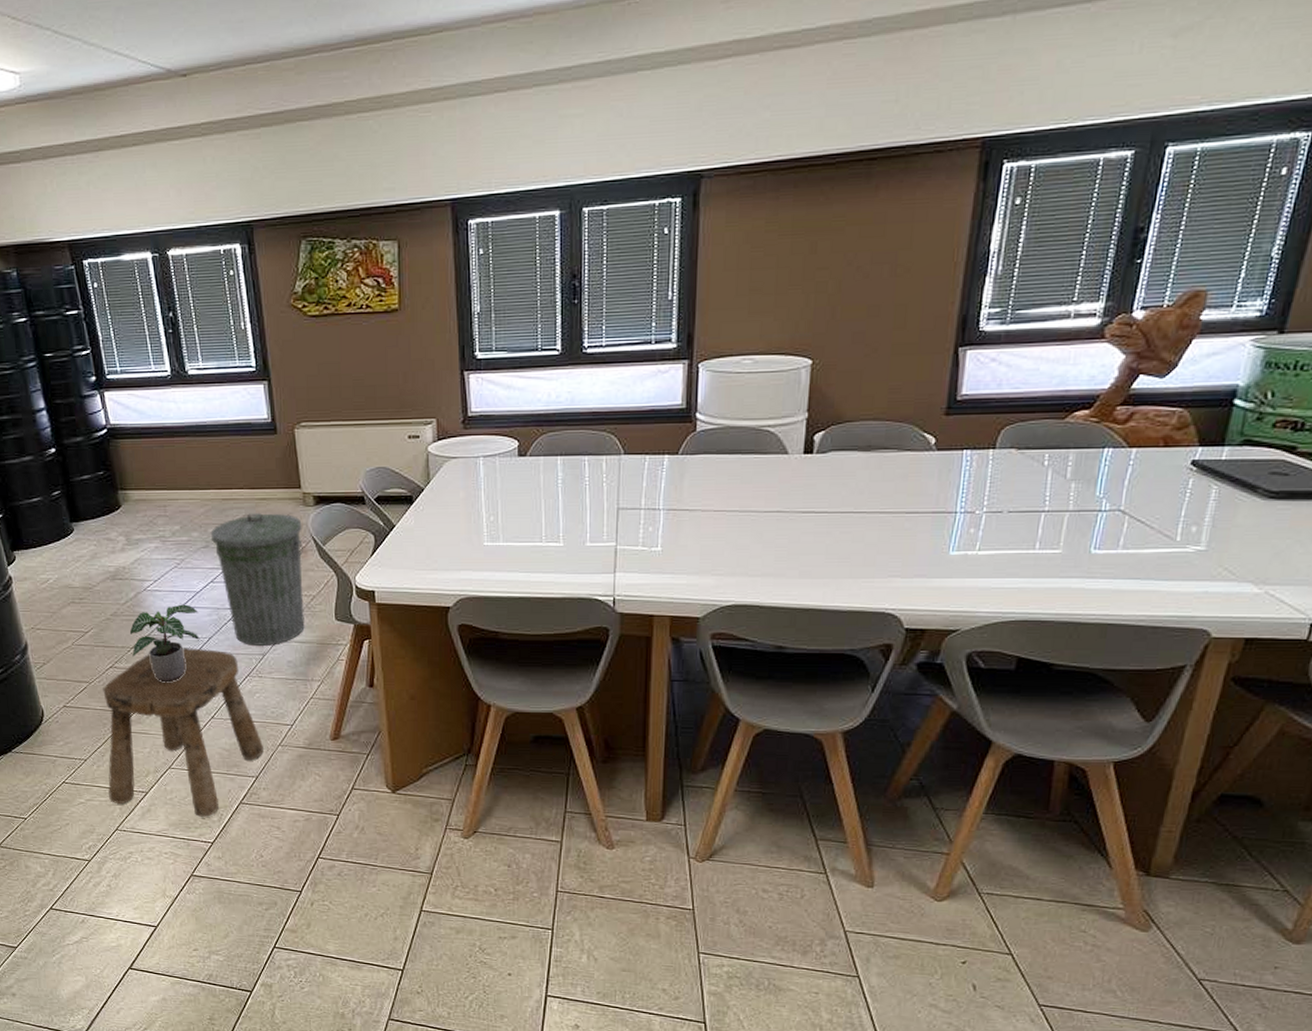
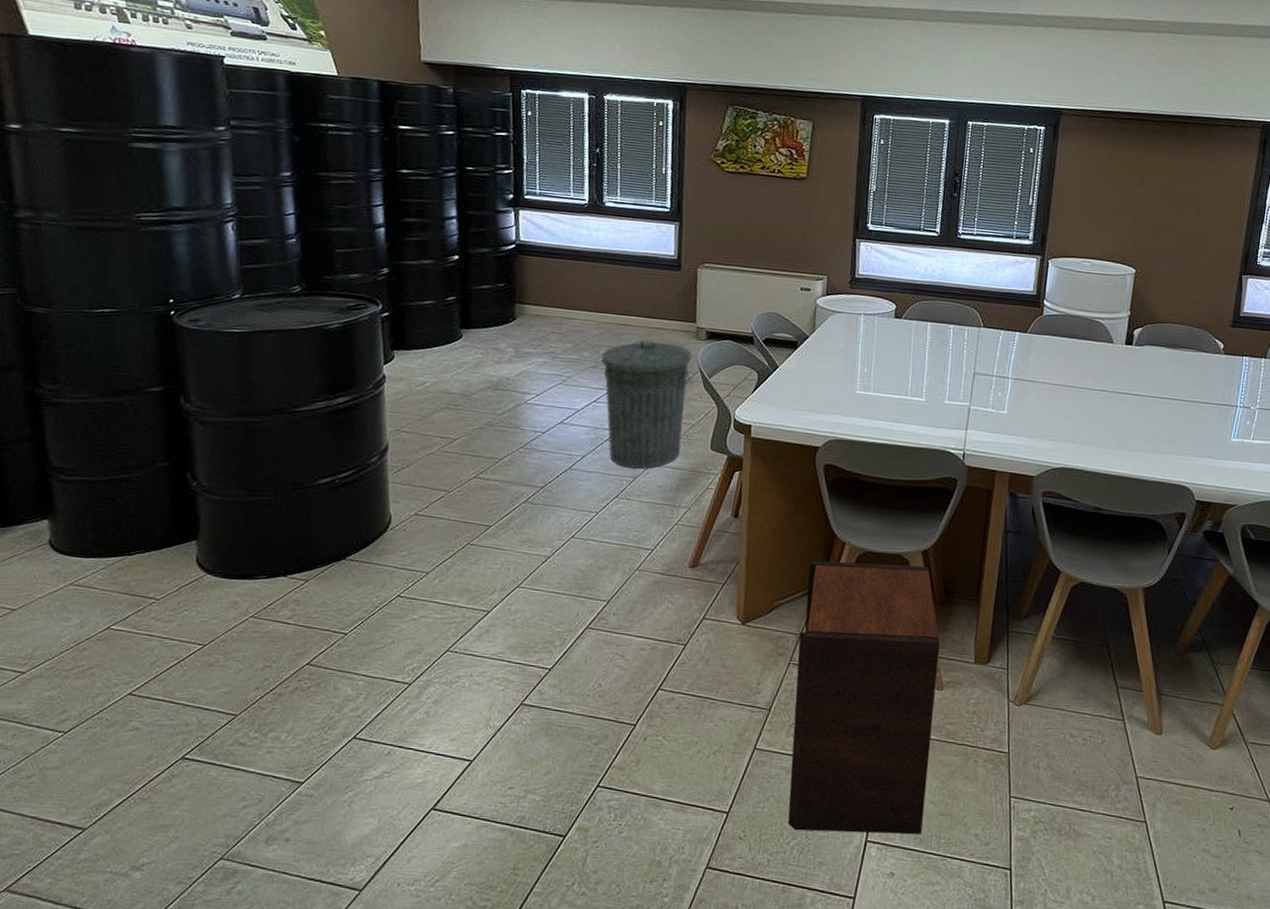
stool: present [103,648,265,817] -> none [445,464,621,641]
potted plant: present [129,604,199,683] -> none [500,420,577,498]
speaker: none [453,723,606,989] -> present [787,560,941,834]

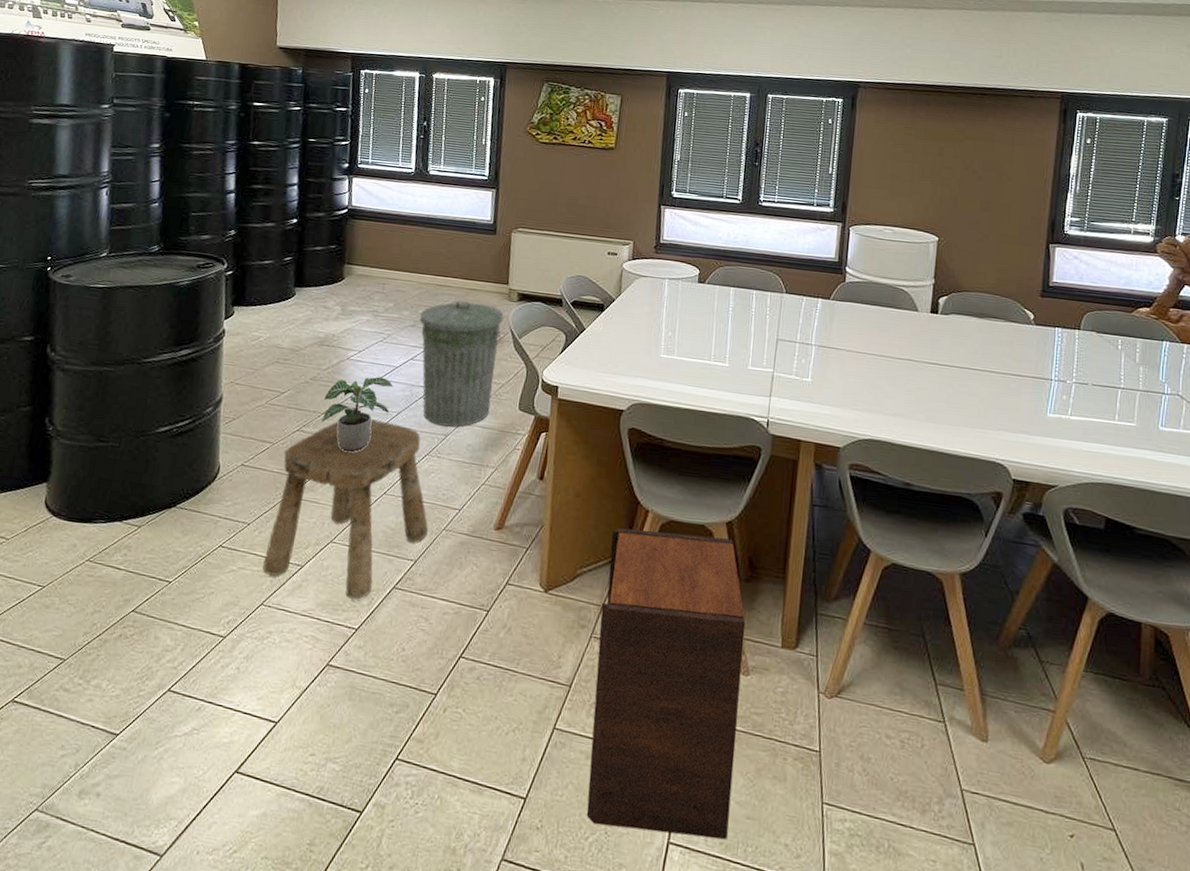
stool: none [445,464,621,641] -> present [262,419,429,600]
potted plant: none [500,420,577,498] -> present [321,376,394,453]

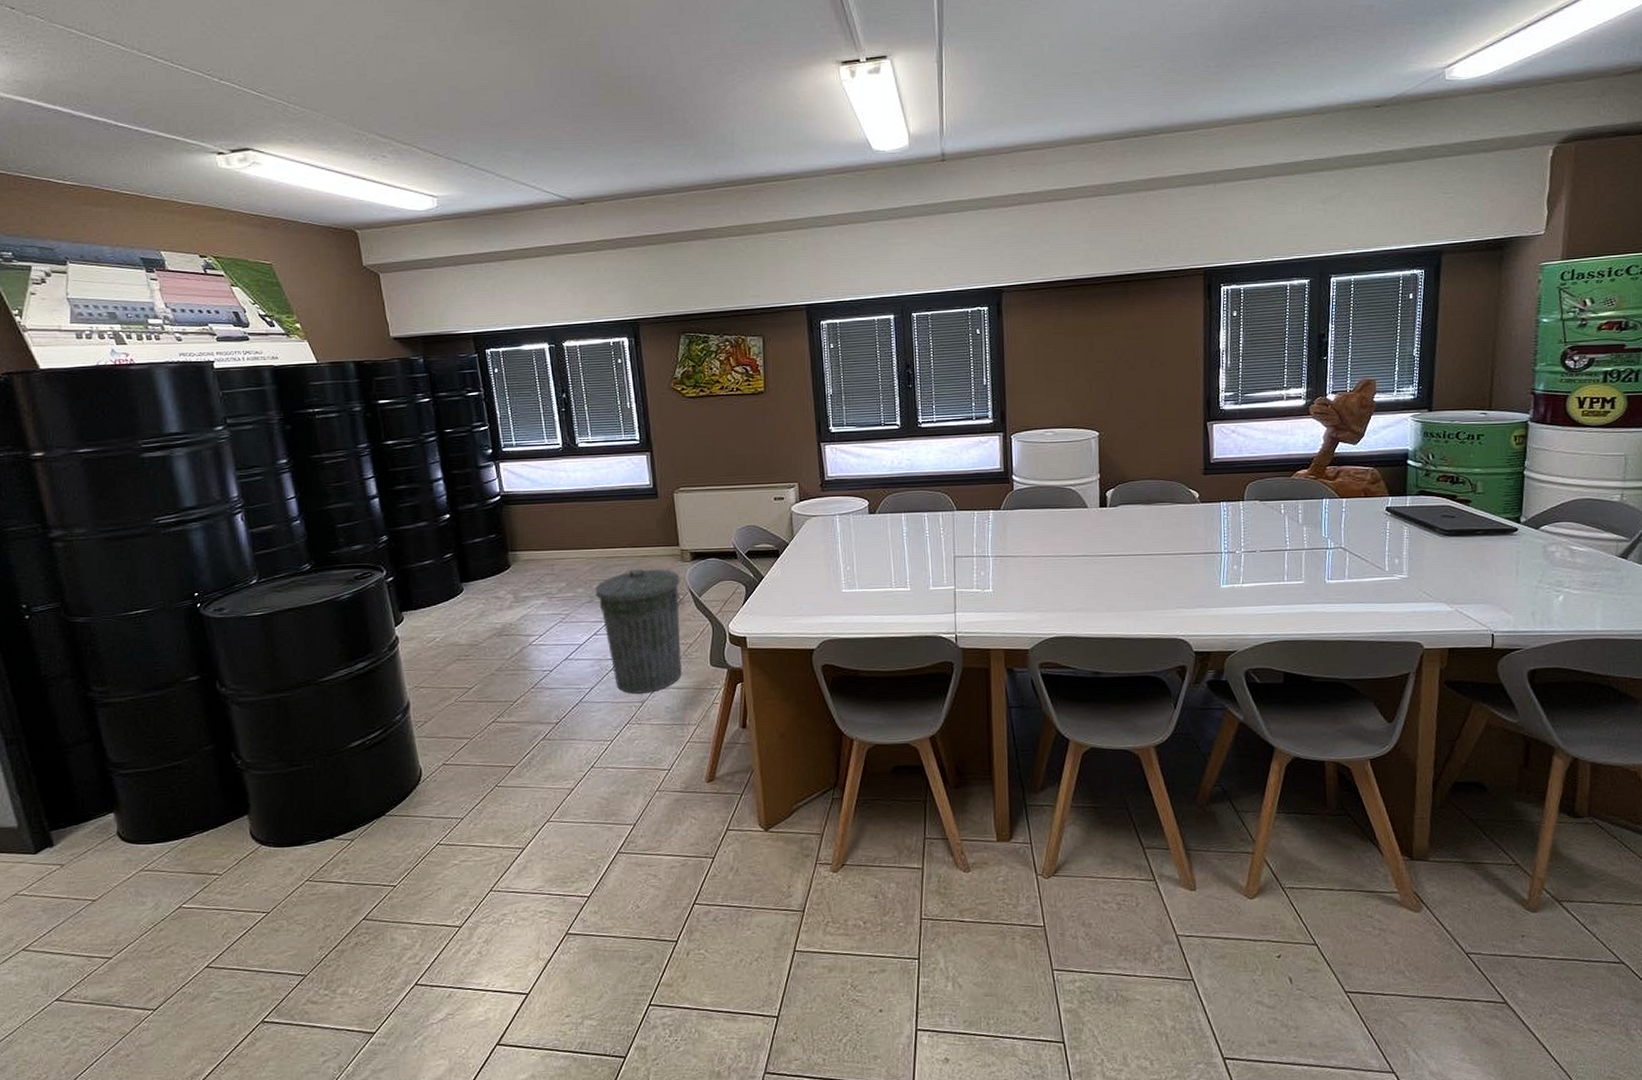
stool: present [262,419,429,600] -> none [483,699,643,870]
potted plant: present [321,376,394,453] -> none [513,656,582,735]
speaker: present [586,527,746,839] -> none [821,751,970,1027]

